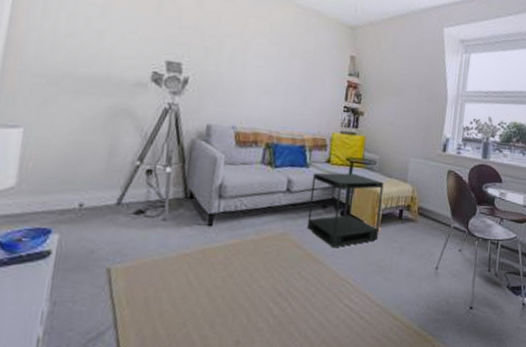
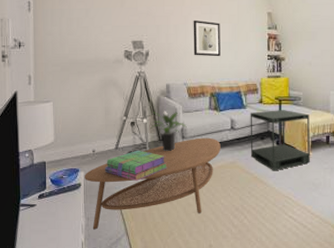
coffee table: none [59,198,270,320] -> present [85,137,221,230]
stack of books: none [94,208,193,251] -> present [105,150,167,181]
potted plant: none [174,159,228,213] -> present [150,111,187,151]
wall art: none [250,48,291,100] -> present [193,20,221,57]

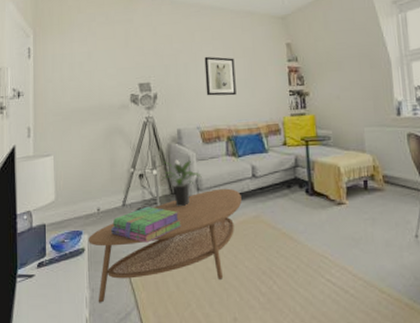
side table: present [250,110,310,171] -> none [273,152,347,225]

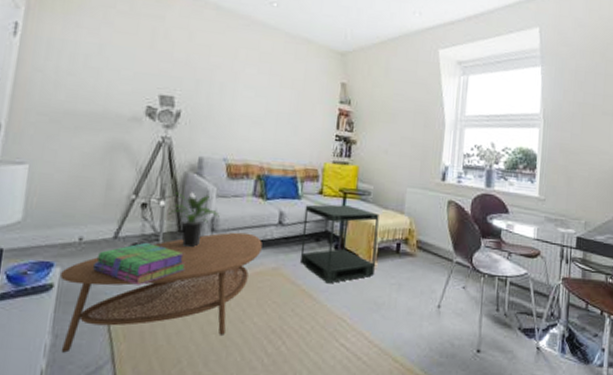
wall art: present [204,56,237,96] -> none [241,79,281,130]
side table: none [273,152,347,225] -> present [300,204,379,284]

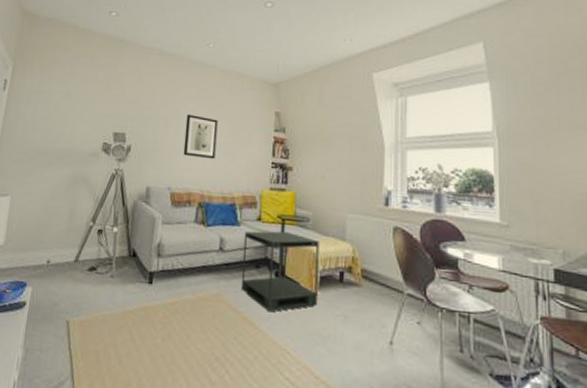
coffee table: present [60,232,262,353] -> none [30,257,205,367]
stack of books: present [93,242,186,285] -> none [58,265,136,306]
potted plant: present [168,192,220,247] -> none [120,219,165,271]
wall art: none [241,79,281,130] -> present [183,114,218,160]

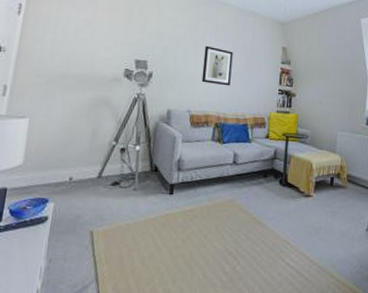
side table: present [241,231,320,312] -> none [251,146,316,212]

